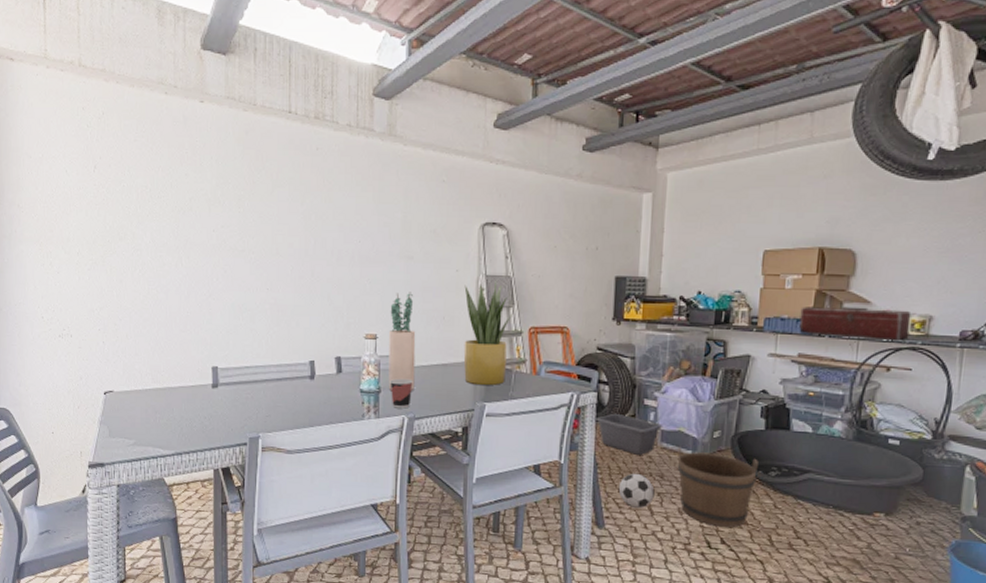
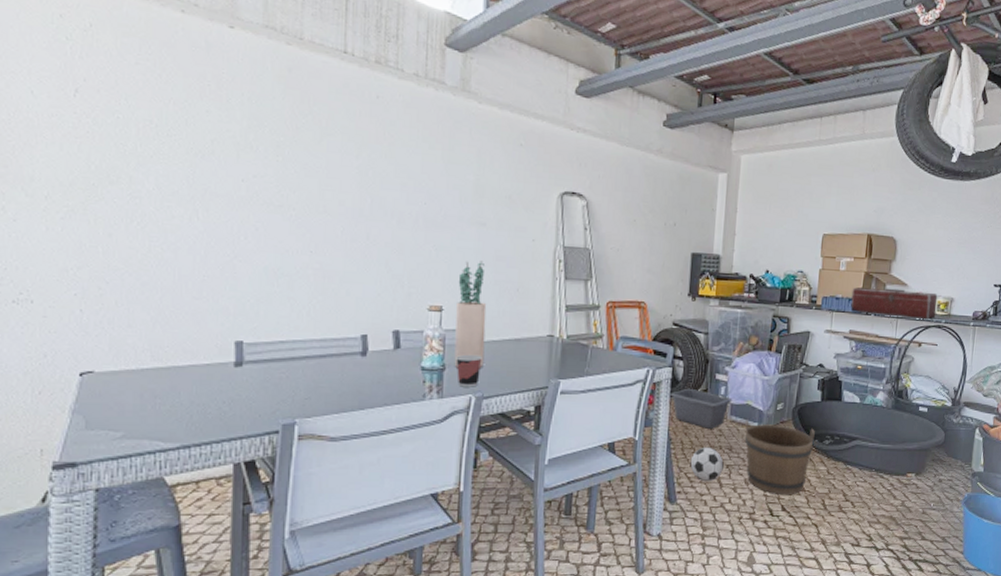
planter: present [463,281,514,386] -> none [537,253,592,362]

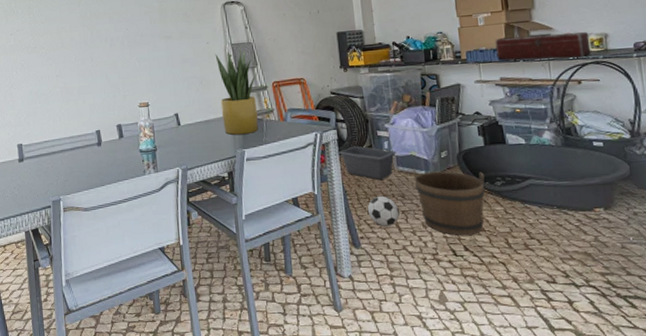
vase: present [454,260,487,368] -> none [157,64,184,148]
cup: present [456,354,483,387] -> none [163,136,183,162]
planter: none [537,253,592,362] -> present [215,48,259,135]

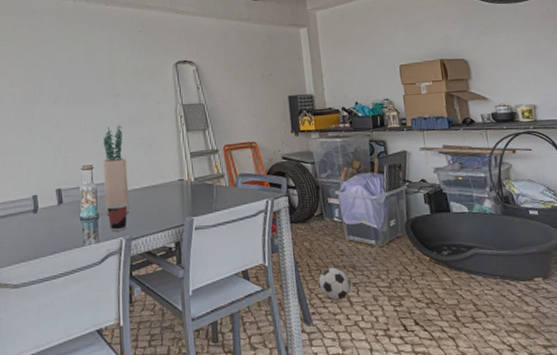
vase: none [157,64,184,148] -> present [103,124,129,215]
cup: none [163,136,183,162] -> present [107,202,128,232]
planter: present [215,48,259,135] -> none [165,109,209,202]
storage bin: present [339,145,397,180] -> none [290,213,348,250]
bucket: present [413,169,485,236] -> none [363,238,433,310]
toolbox: present [495,31,591,61] -> none [437,102,523,130]

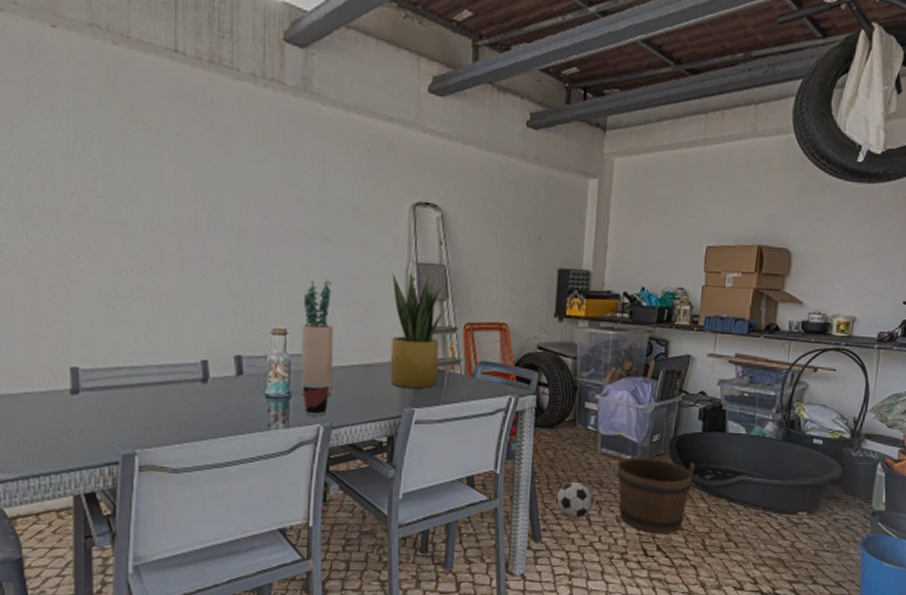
planter: none [165,109,209,202] -> present [389,270,448,389]
bucket: none [363,238,433,310] -> present [616,452,695,534]

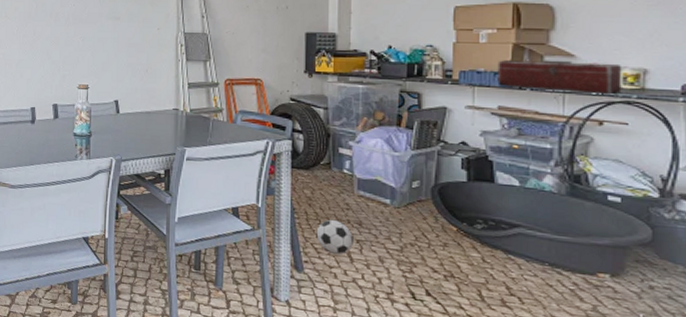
vase: present [300,279,334,396] -> none [98,47,122,136]
cup: present [302,381,331,416] -> none [99,124,120,151]
planter: present [389,270,448,389] -> none [165,38,210,132]
bucket: present [616,452,695,534] -> none [375,196,462,280]
toolbox: none [737,306,838,342] -> present [497,60,623,95]

